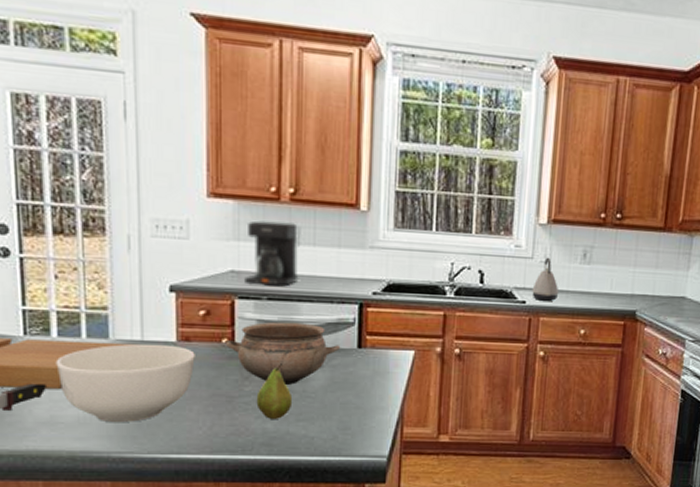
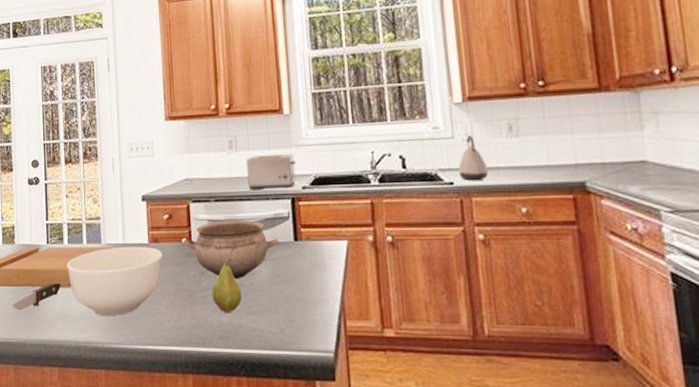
coffee maker: present [245,220,299,287] -> none [196,133,239,190]
toaster: none [310,253,368,294] -> present [246,154,296,190]

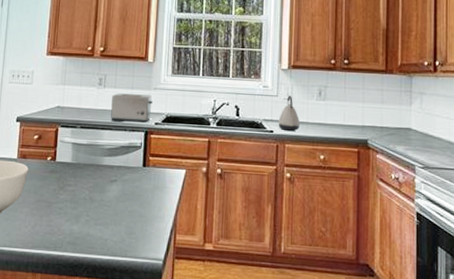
cooking pot: present [184,220,279,279] -> none [49,144,130,195]
fruit: present [212,258,243,312] -> none [67,176,94,223]

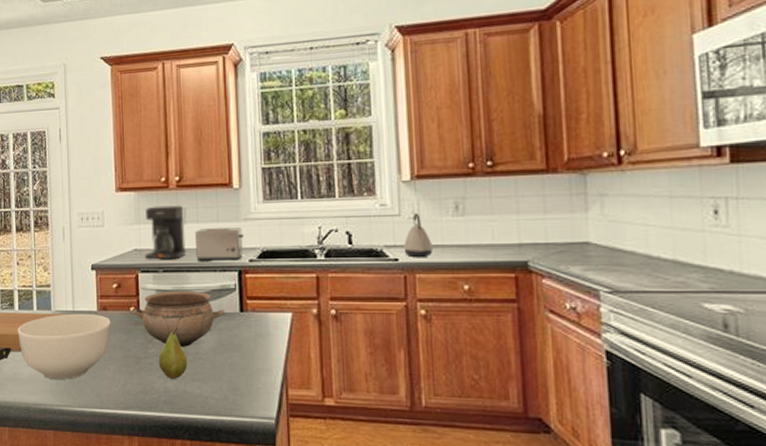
cooking pot: none [49,144,130,195] -> present [132,290,225,347]
coffee maker: none [66,70,105,118] -> present [145,205,187,260]
fruit: none [67,176,94,223] -> present [158,327,188,379]

